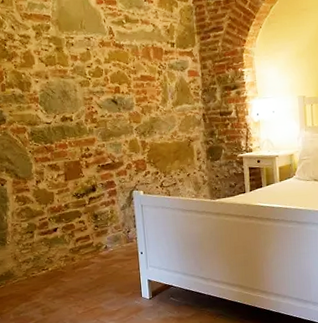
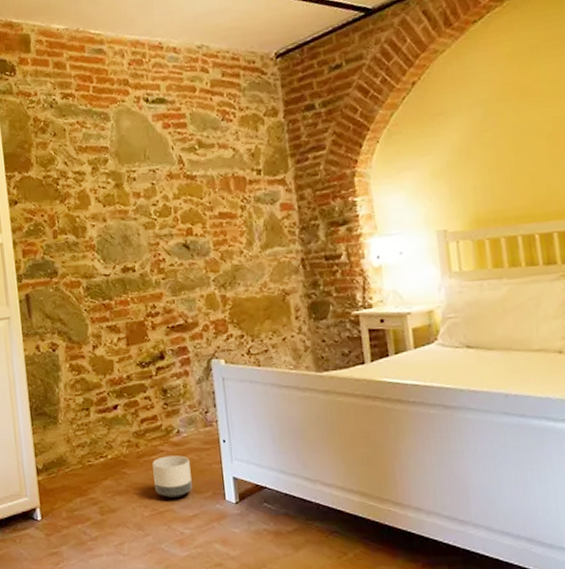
planter: none [85,265,117,299] -> present [152,455,193,499]

